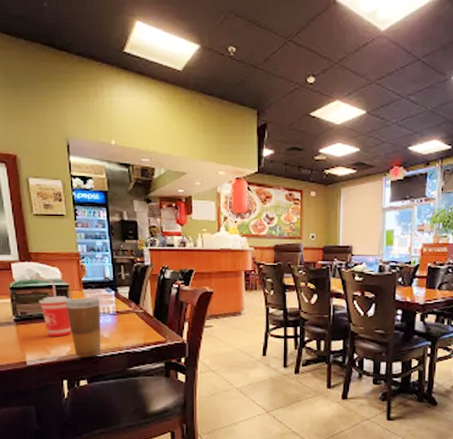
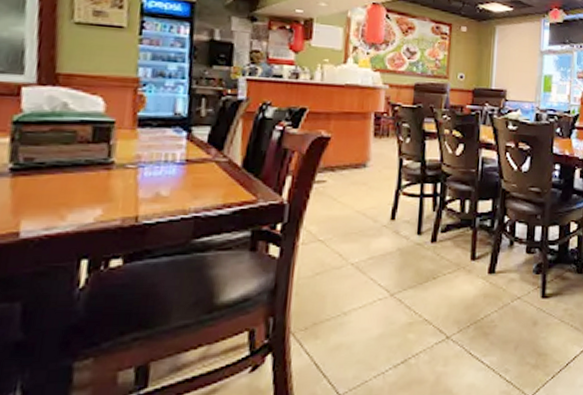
beverage cup: present [32,275,71,337] -> none [55,105,116,195]
beverage cup: present [65,297,101,358] -> none [104,139,162,226]

